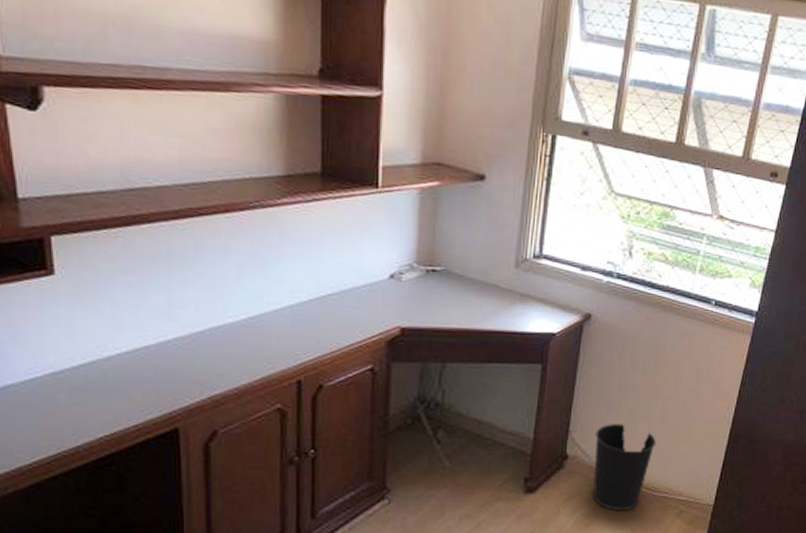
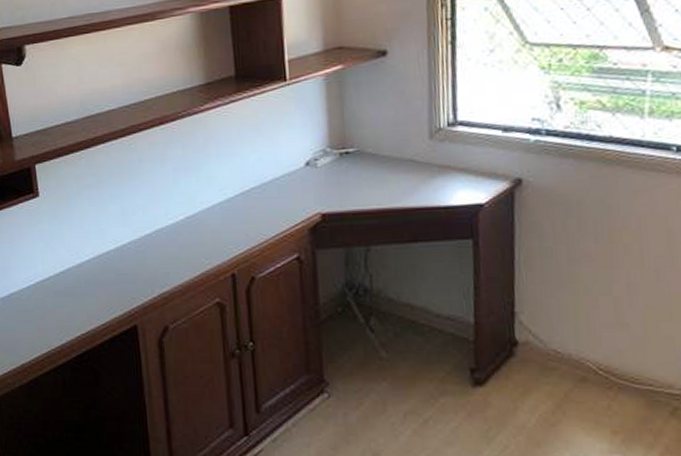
wastebasket: present [593,424,657,511] -> none [547,302,628,408]

